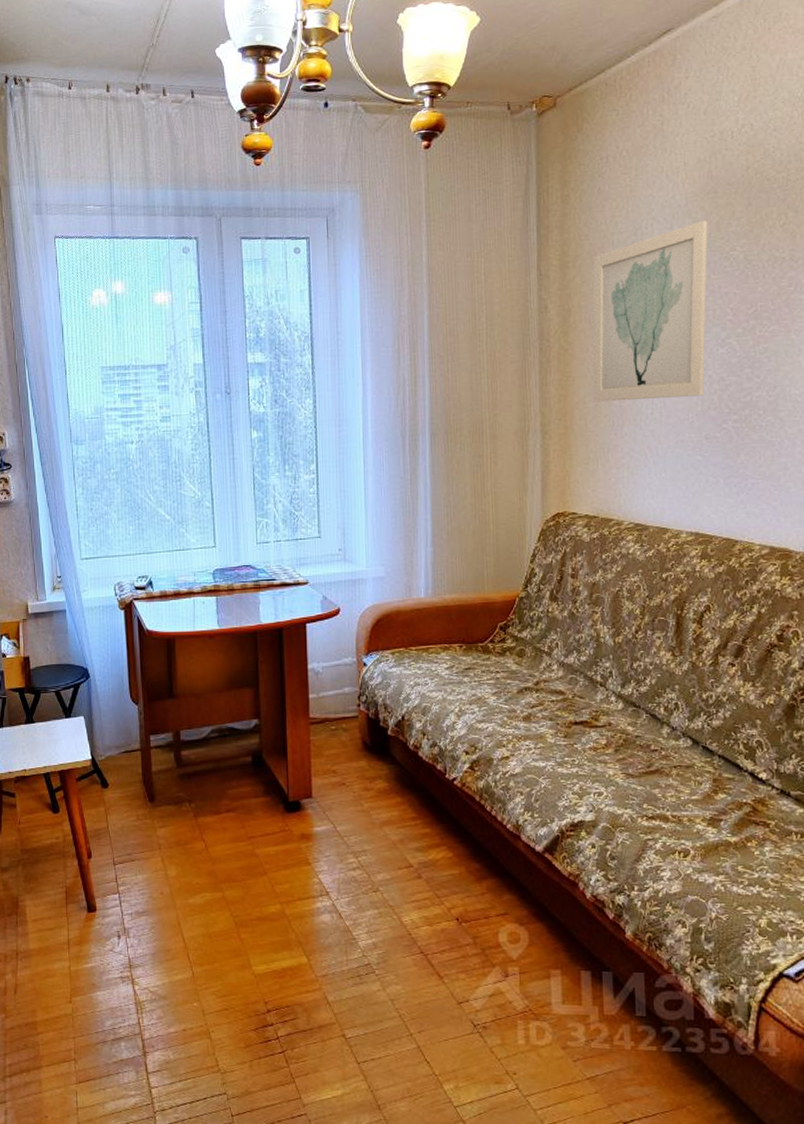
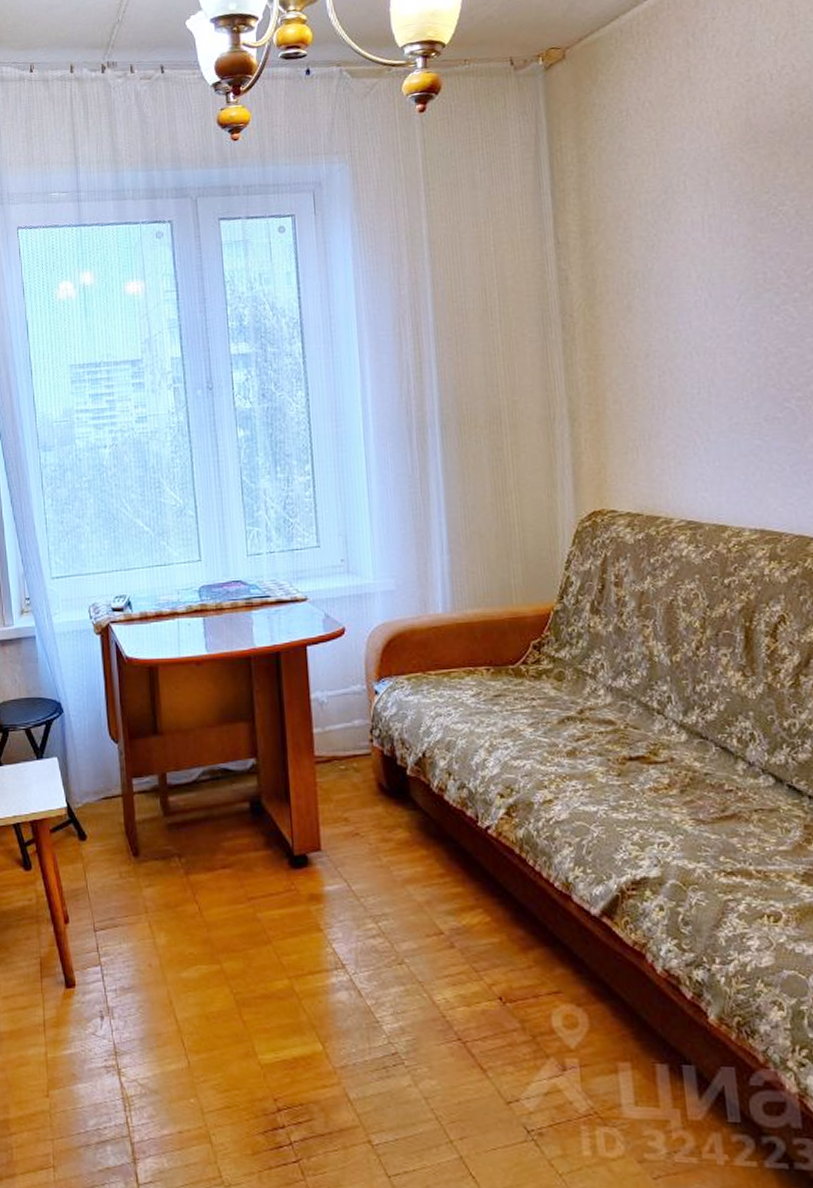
wall art: present [592,220,708,402] -> none [617,173,760,383]

